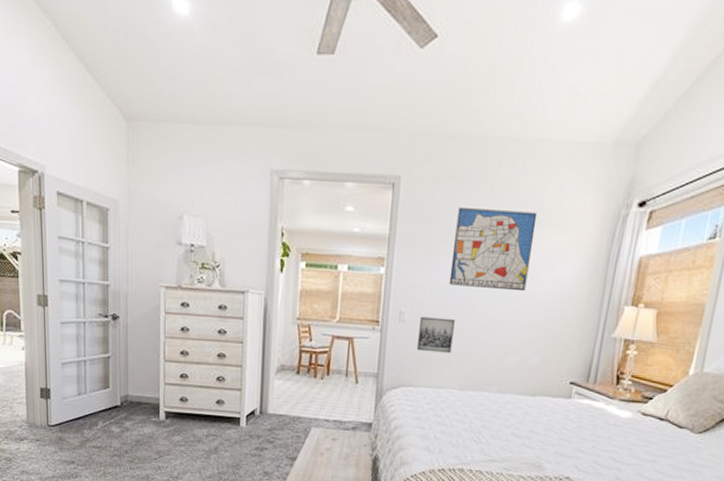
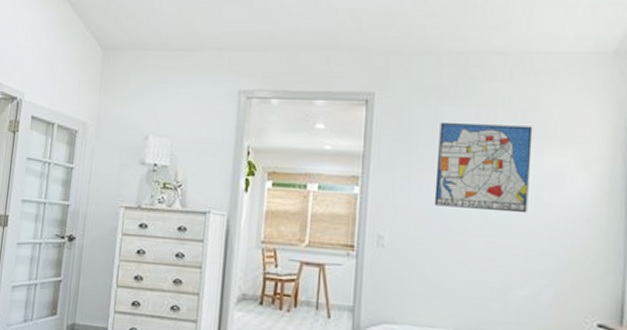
wall art: present [416,316,455,354] -> none [399,241,444,285]

